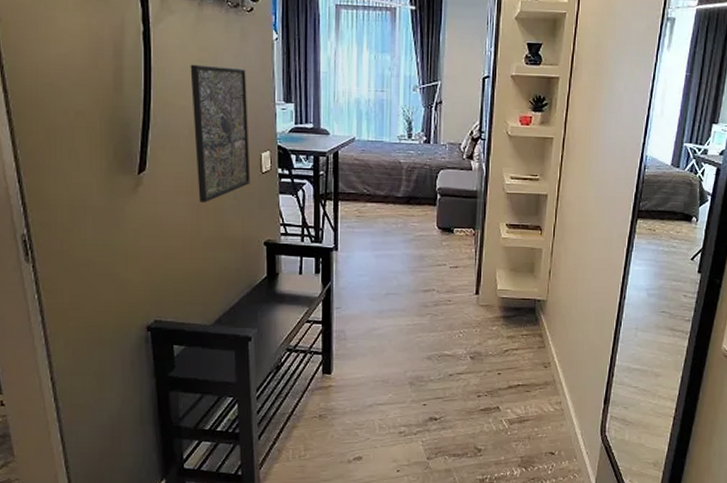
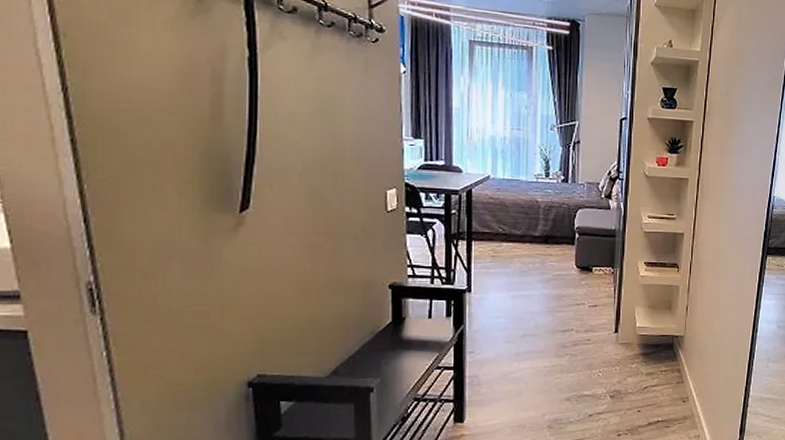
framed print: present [190,64,251,203] -> none [305,95,374,243]

